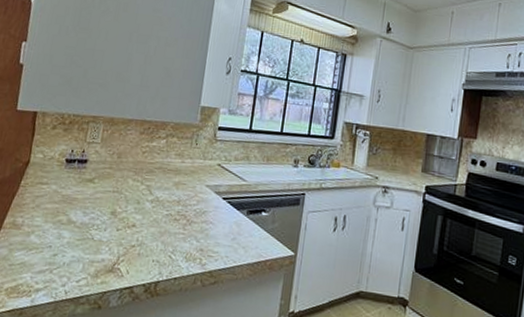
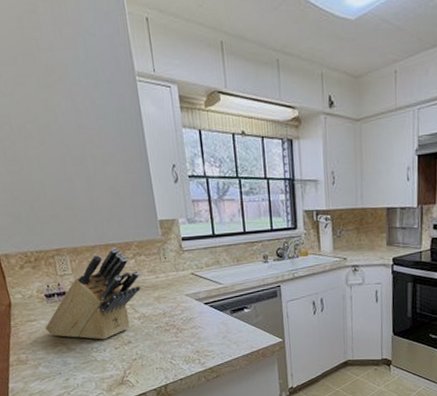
knife block: none [53,124,167,218] -> present [45,248,141,340]

